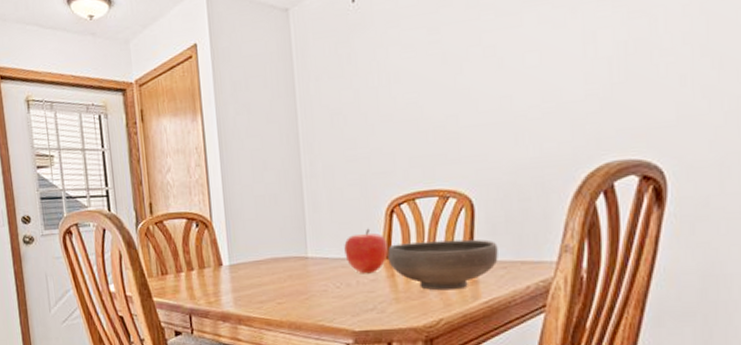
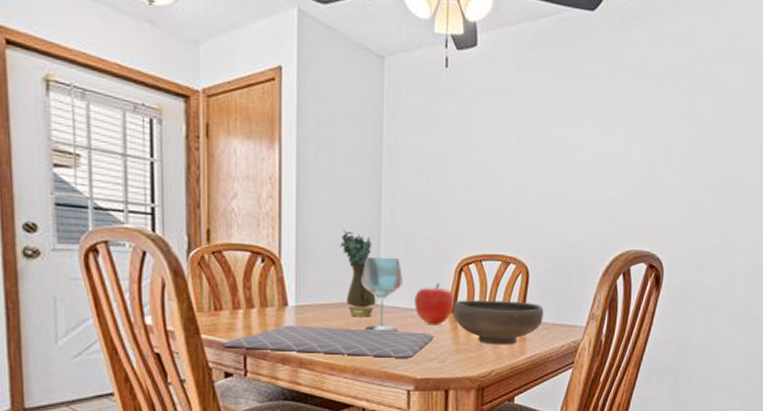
placemat: none [171,282,370,311] -> present [224,324,434,358]
vase: none [264,185,305,272] -> present [340,229,376,317]
wine glass: none [288,208,331,285] -> present [362,258,404,332]

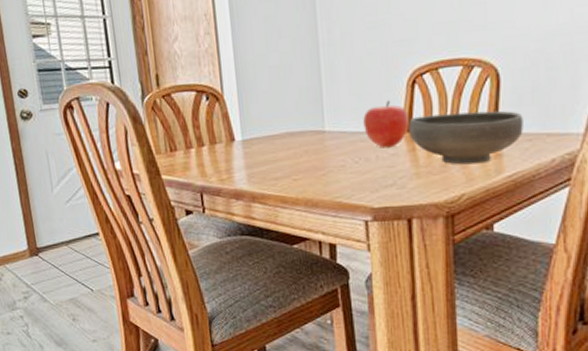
placemat: present [224,324,434,358] -> none [181,157,390,187]
vase: present [340,229,376,317] -> none [279,55,322,147]
wine glass: present [362,258,404,332] -> none [304,79,350,160]

